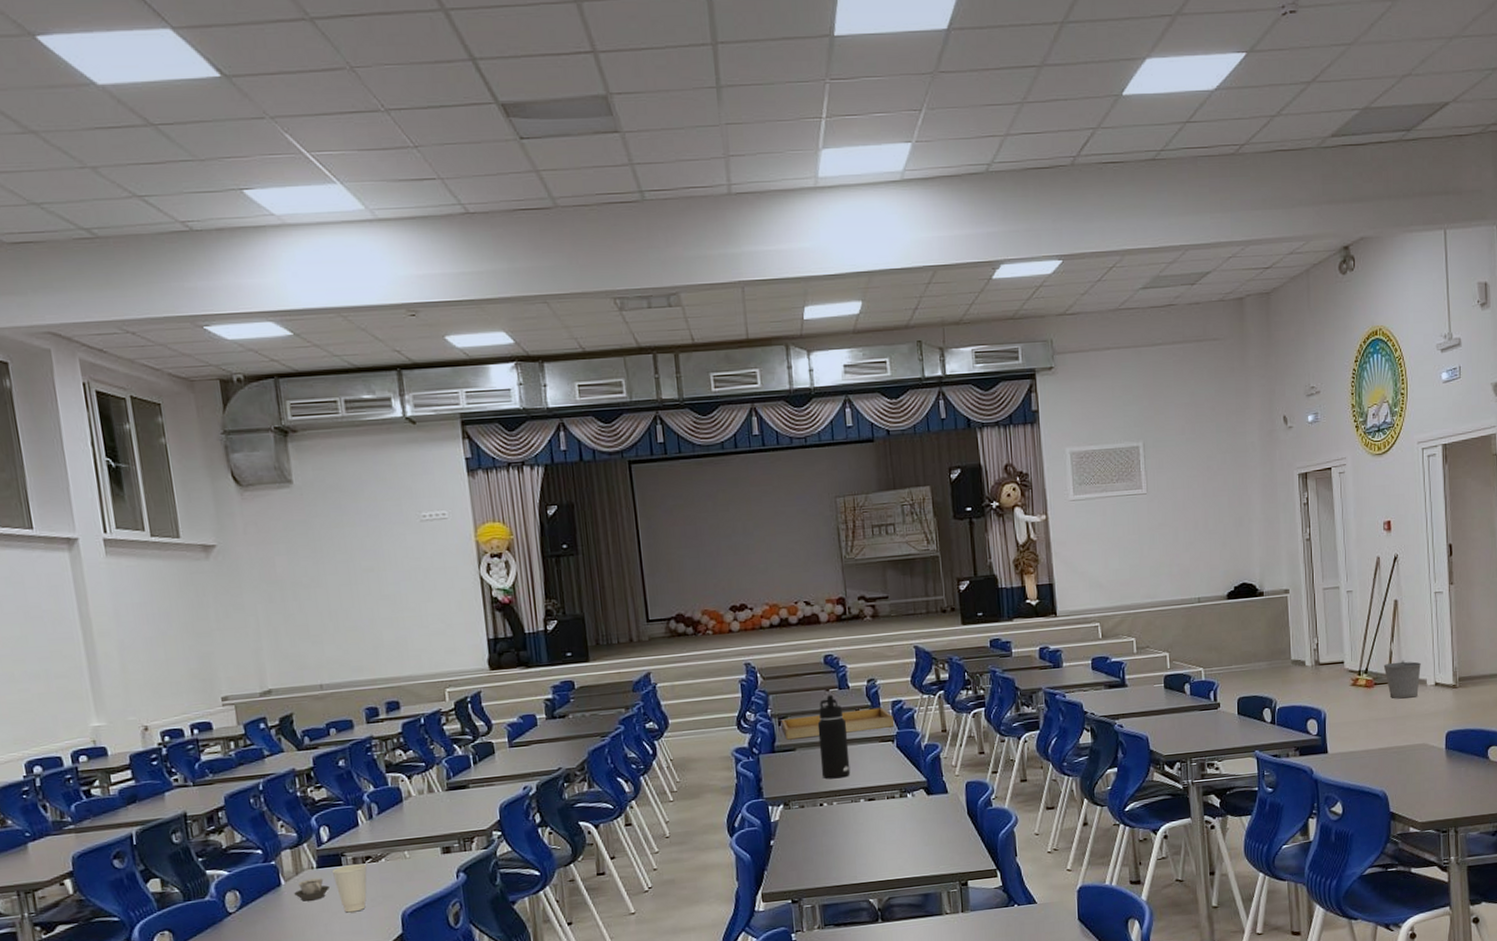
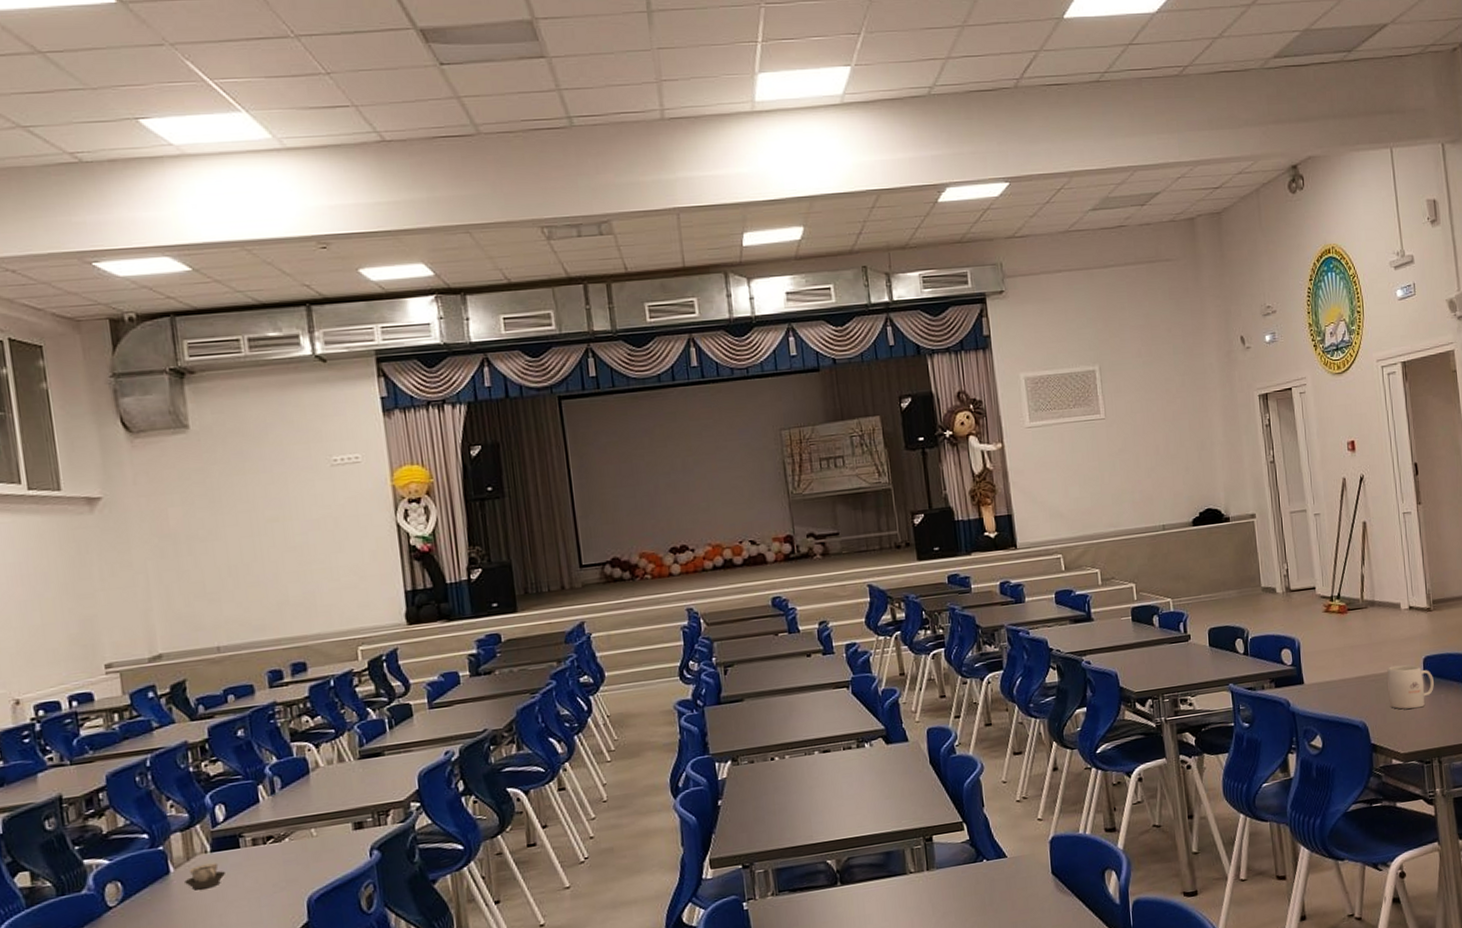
cup: present [331,863,368,913] -> none [227,844,269,901]
tray: present [781,707,895,740] -> none [726,651,850,690]
water bottle: present [817,694,851,779] -> none [766,639,803,731]
bucket: present [1383,660,1421,699] -> none [1355,584,1394,625]
mug: none [1409,738,1455,781] -> present [1386,665,1434,710]

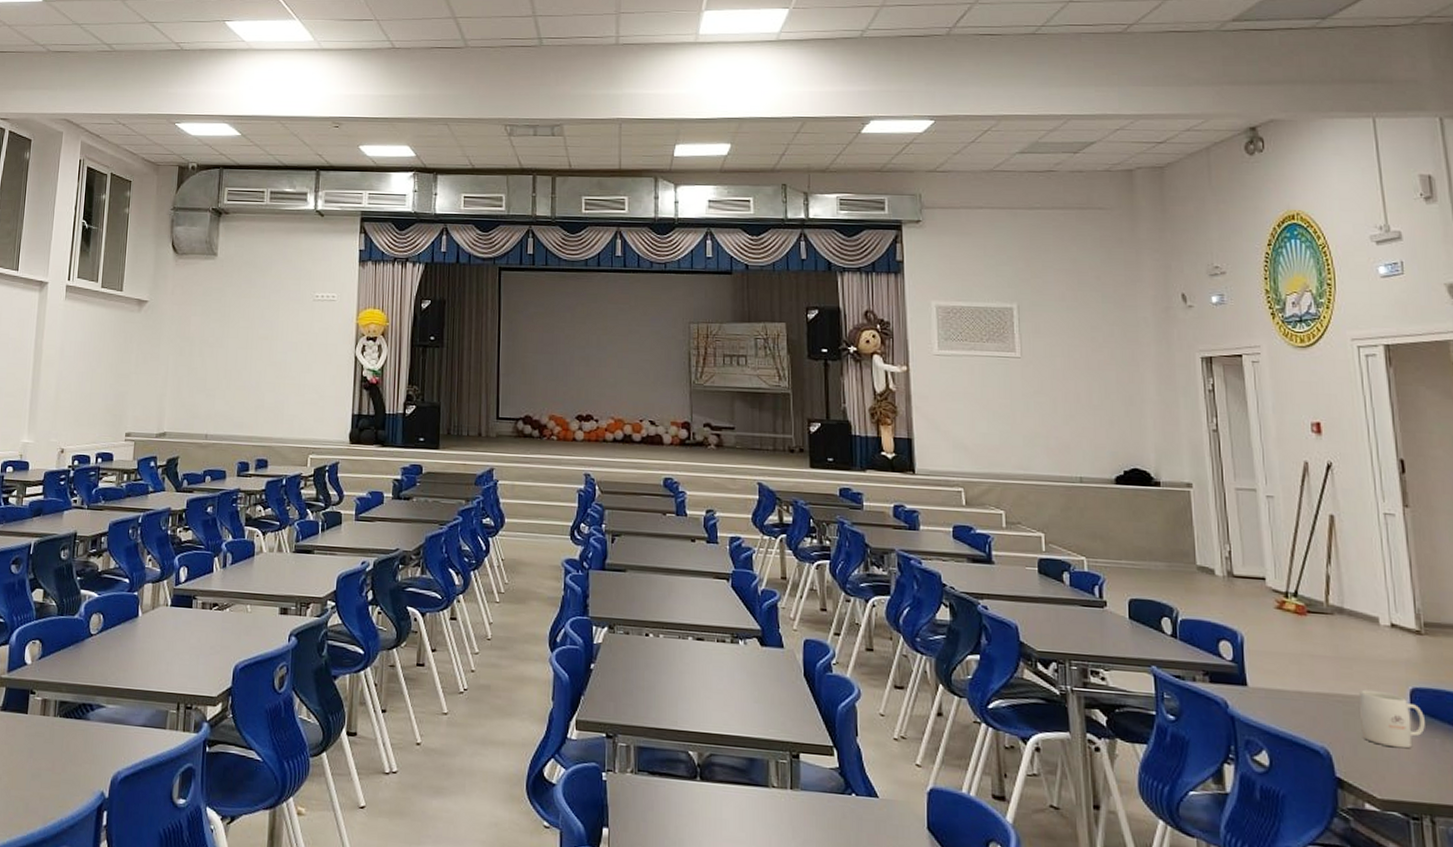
cup: present [185,863,225,890] -> none [147,615,178,637]

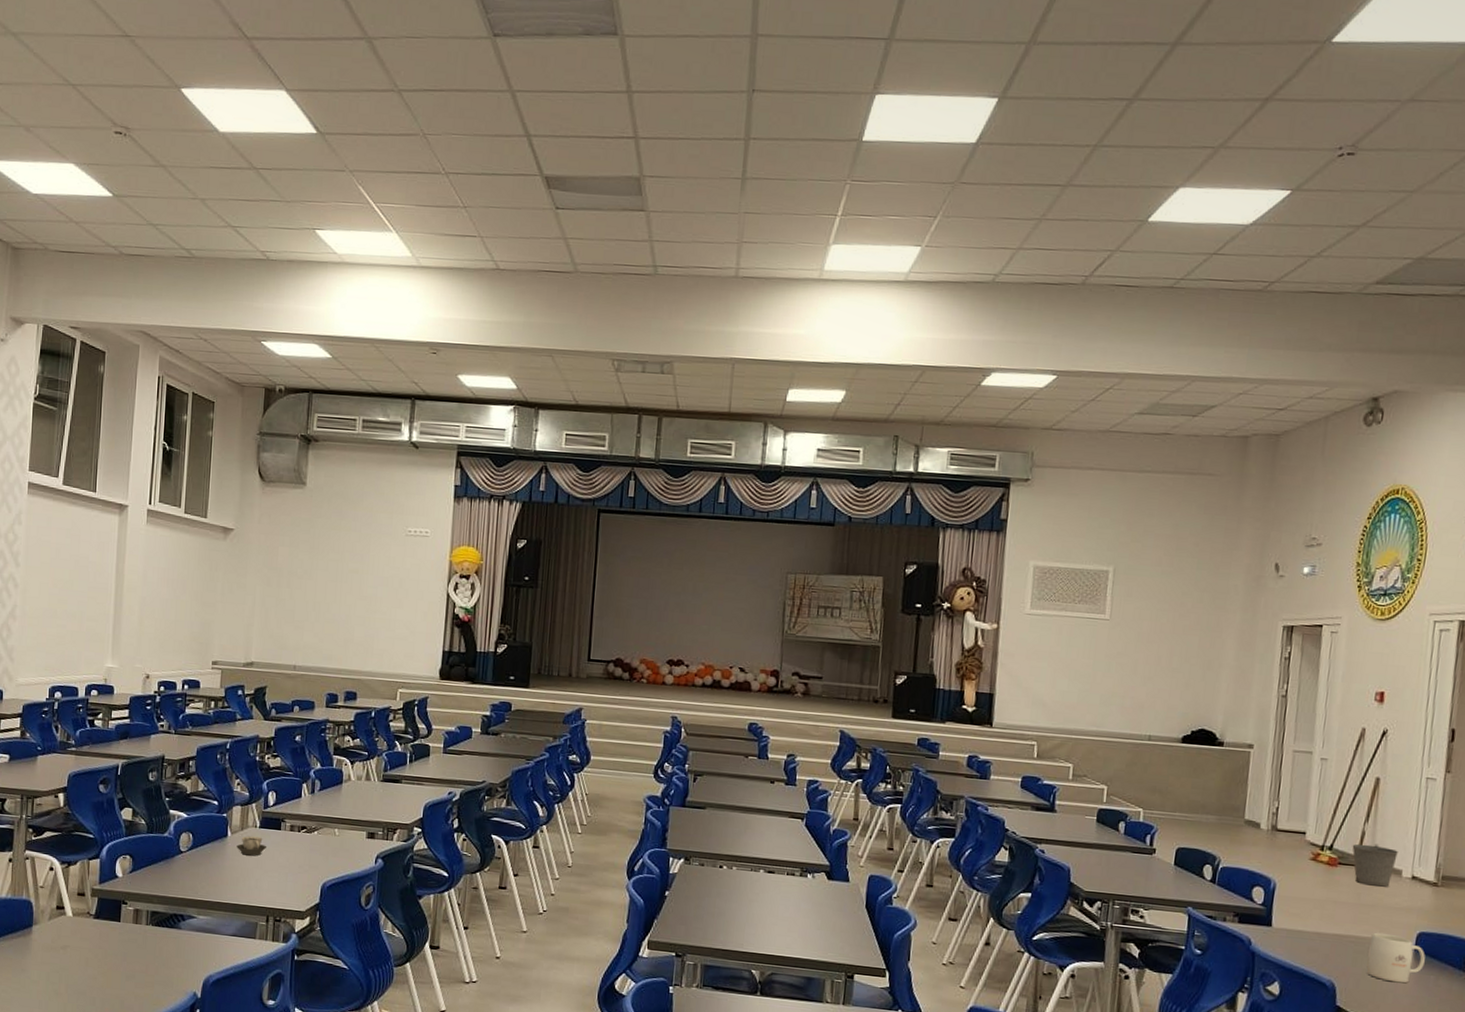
cup: none [147,615,178,637] -> present [237,836,266,856]
bucket: none [1318,588,1370,637] -> present [1352,844,1398,887]

